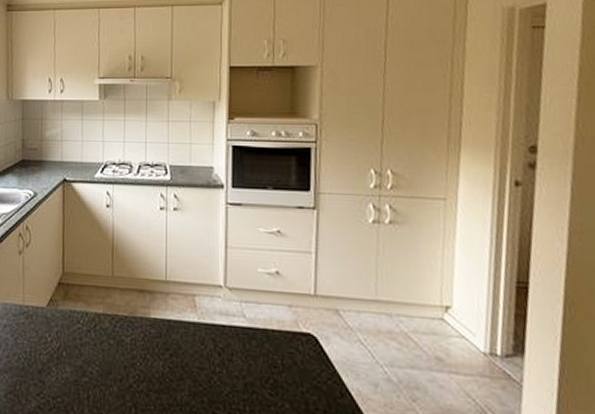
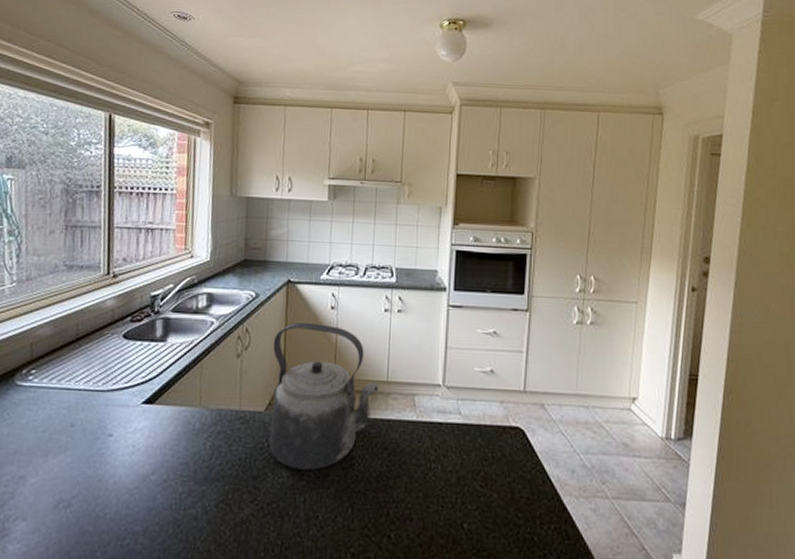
kettle: none [52,220,158,367] -> present [269,322,379,470]

